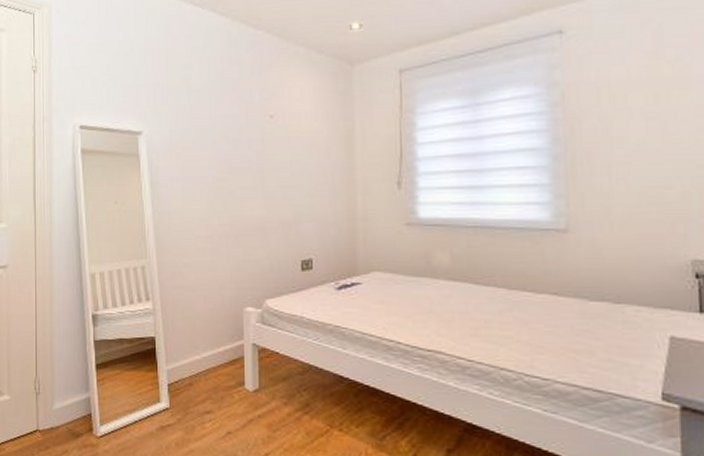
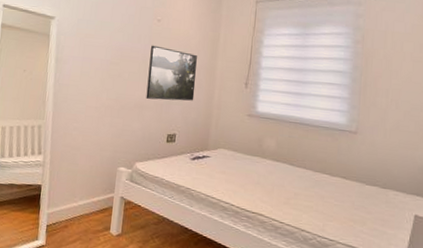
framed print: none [266,149,331,218] -> present [146,45,197,101]

